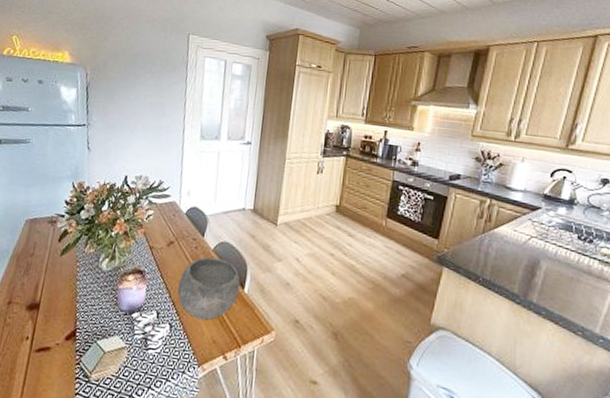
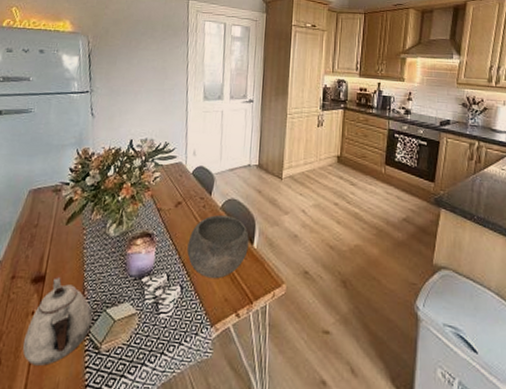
teapot: none [17,303,84,389] -> present [22,275,93,366]

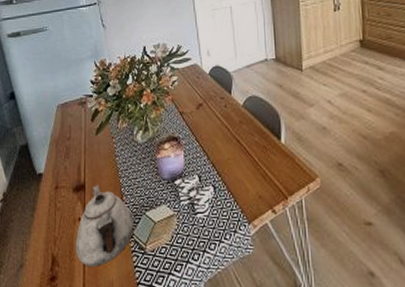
bowl: present [187,215,249,279] -> none [214,114,276,177]

